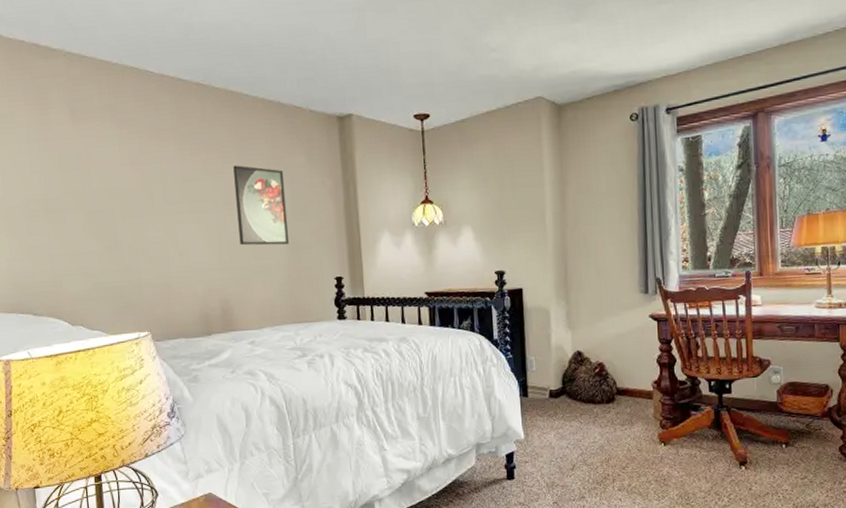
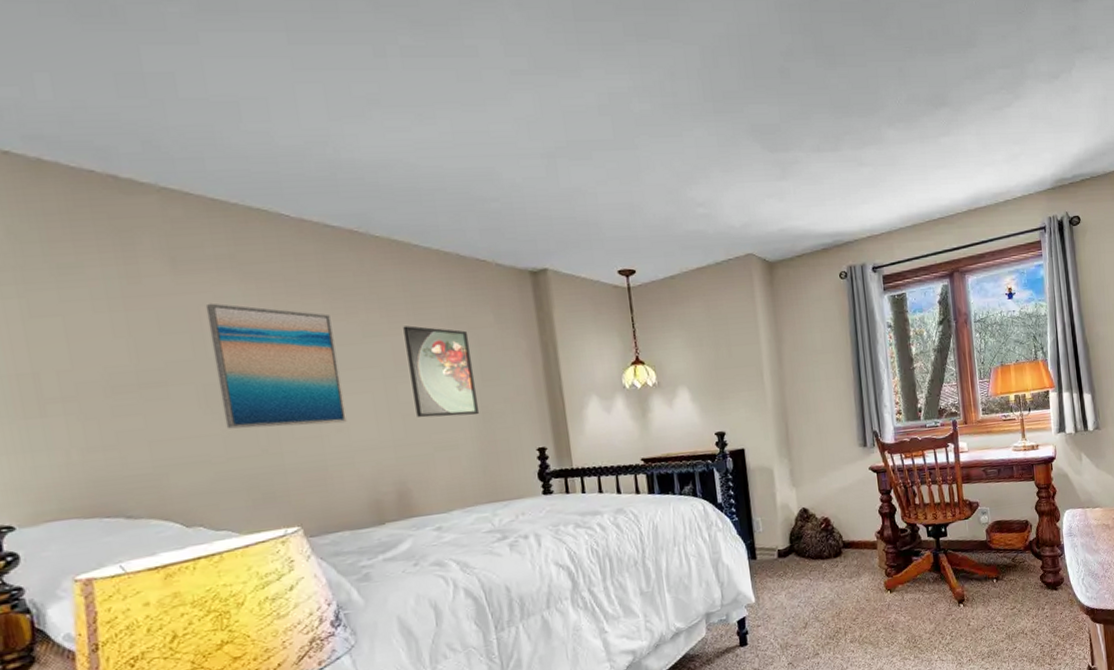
wall art: none [92,145,187,249] -> present [205,303,347,429]

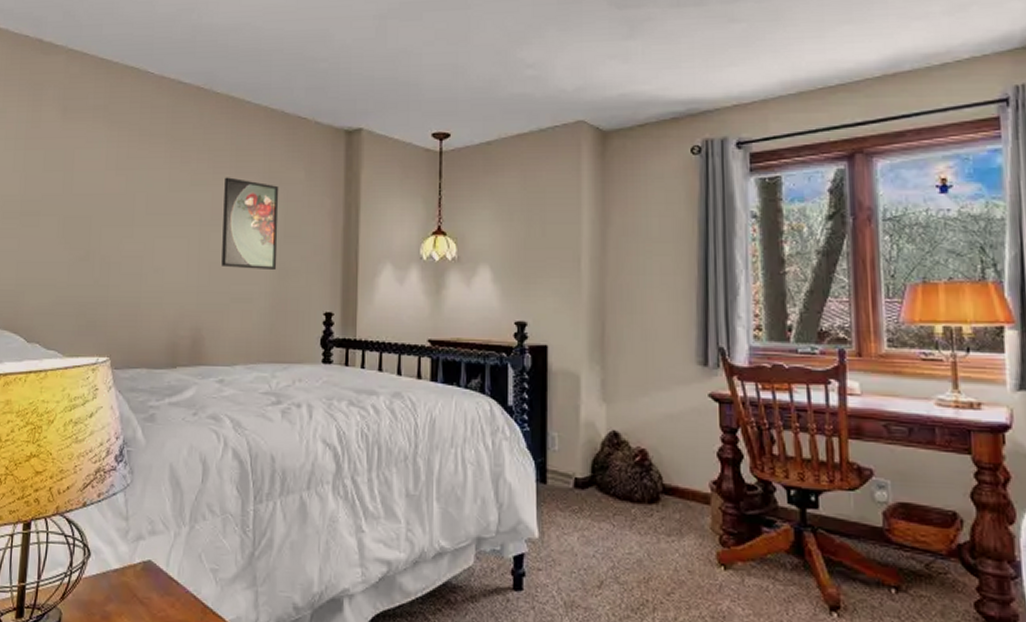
wall art: present [205,303,347,429] -> none [73,146,168,264]

